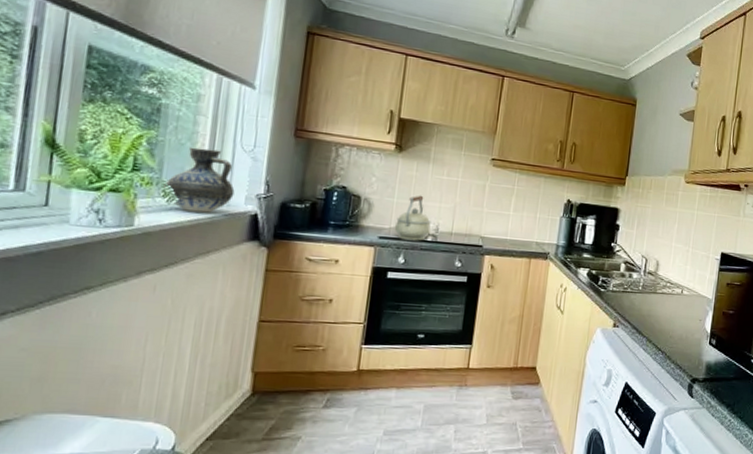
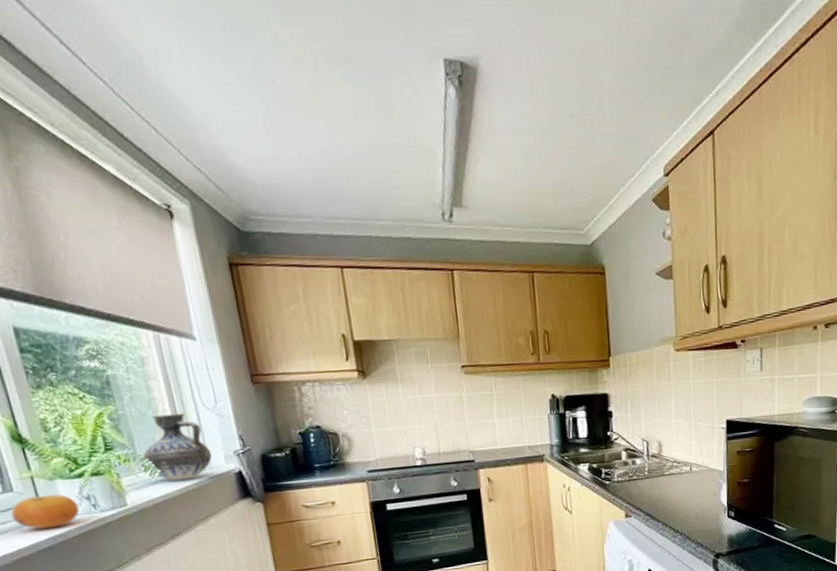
fruit: none [12,200,85,234] -> present [10,494,80,529]
kettle: present [394,195,431,241] -> none [380,419,418,470]

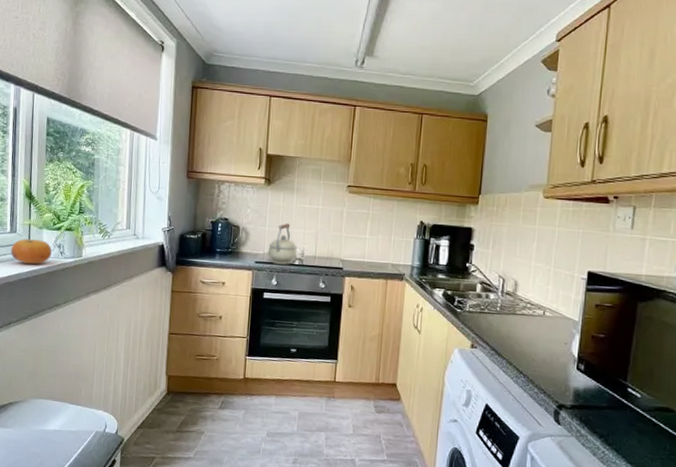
ceramic jug: present [141,413,213,481] -> none [100,192,147,245]
kettle: none [380,419,418,470] -> present [267,223,297,265]

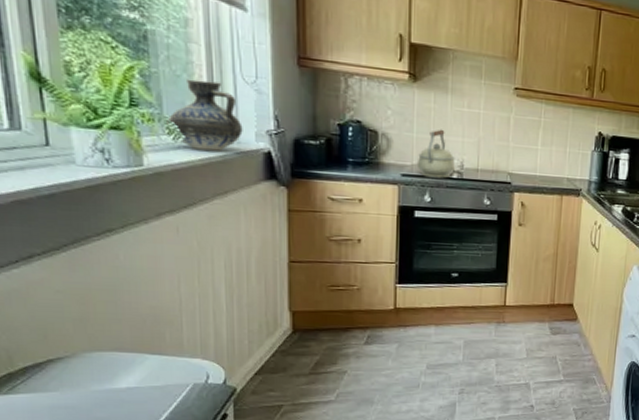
fruit: present [10,239,52,264] -> none [14,139,91,176]
ceramic jug: none [100,192,147,245] -> present [167,79,243,151]

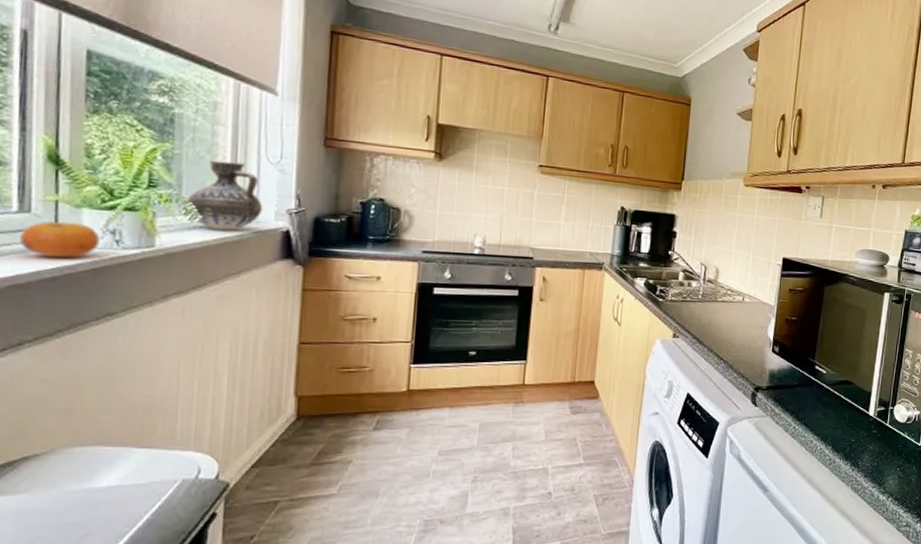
fruit: none [14,139,91,176] -> present [19,221,100,258]
kettle: present [416,129,455,179] -> none [438,206,477,255]

